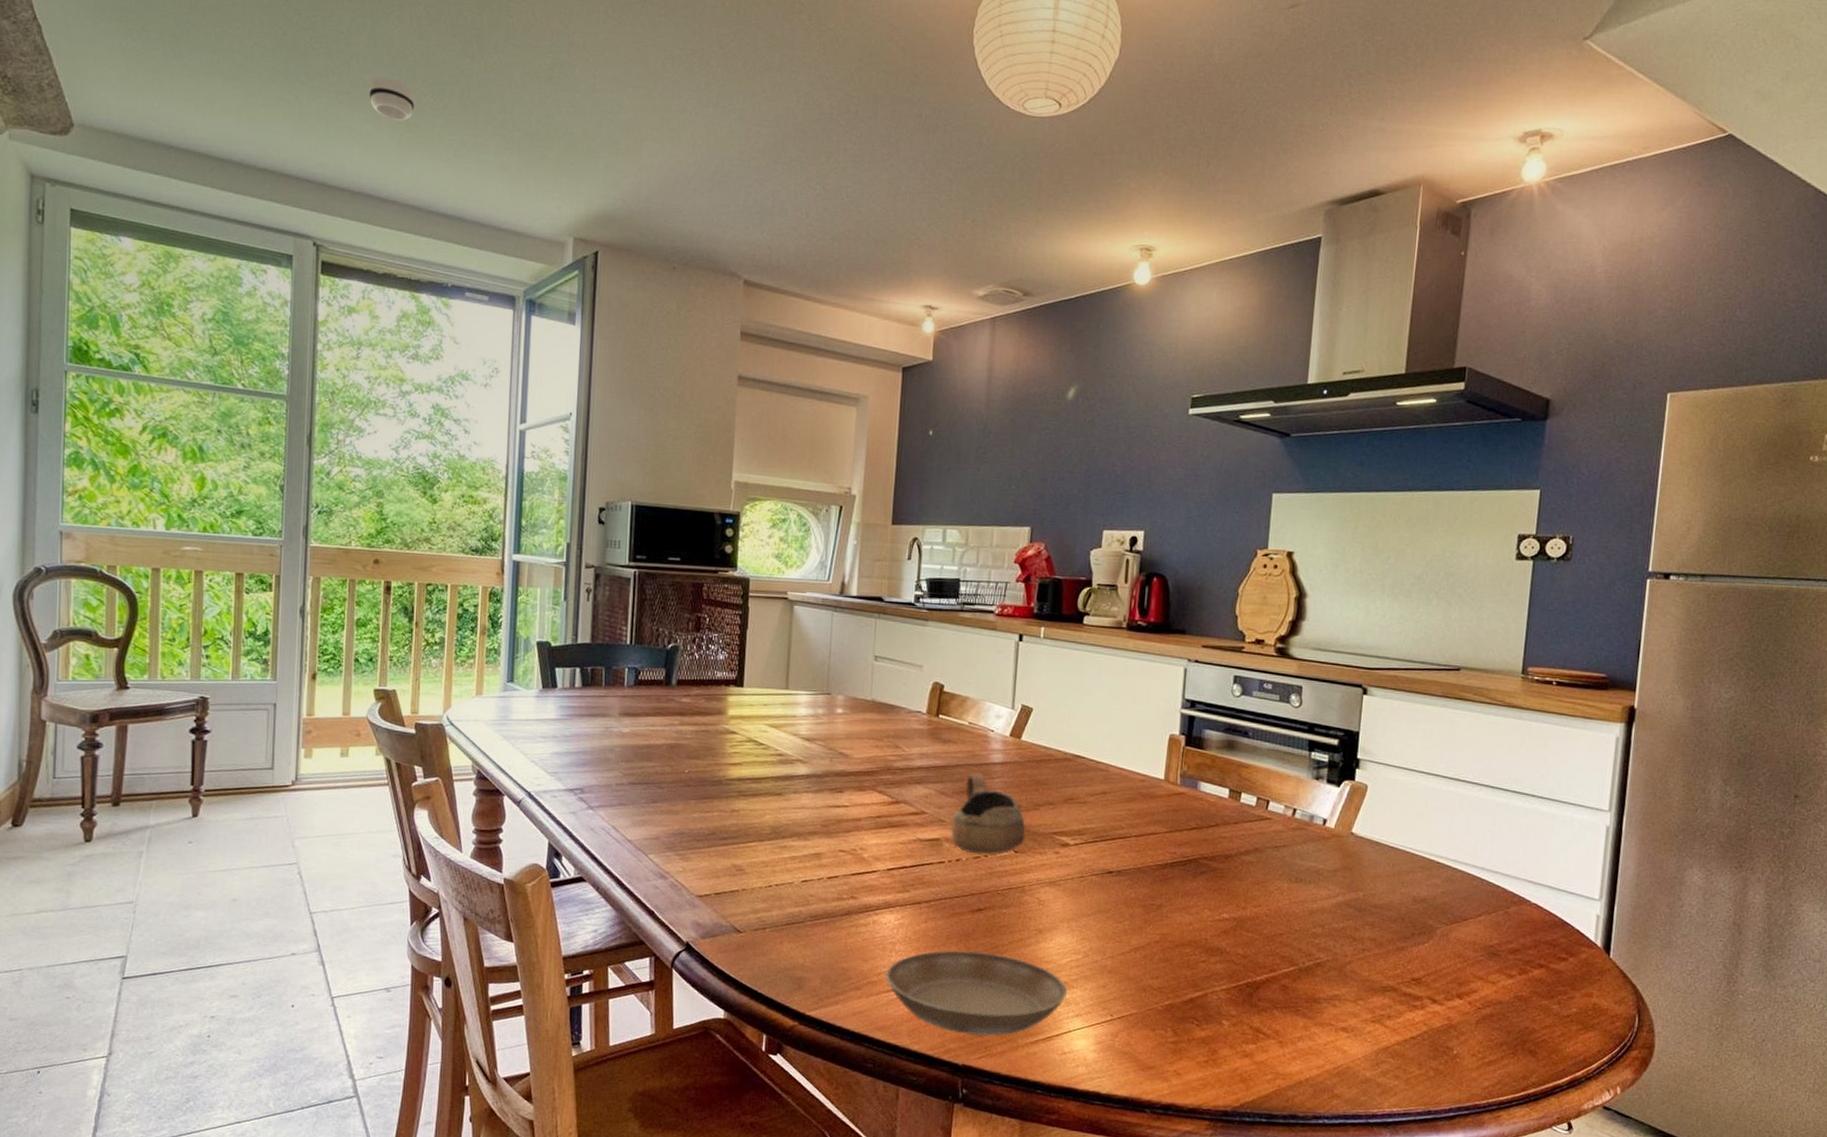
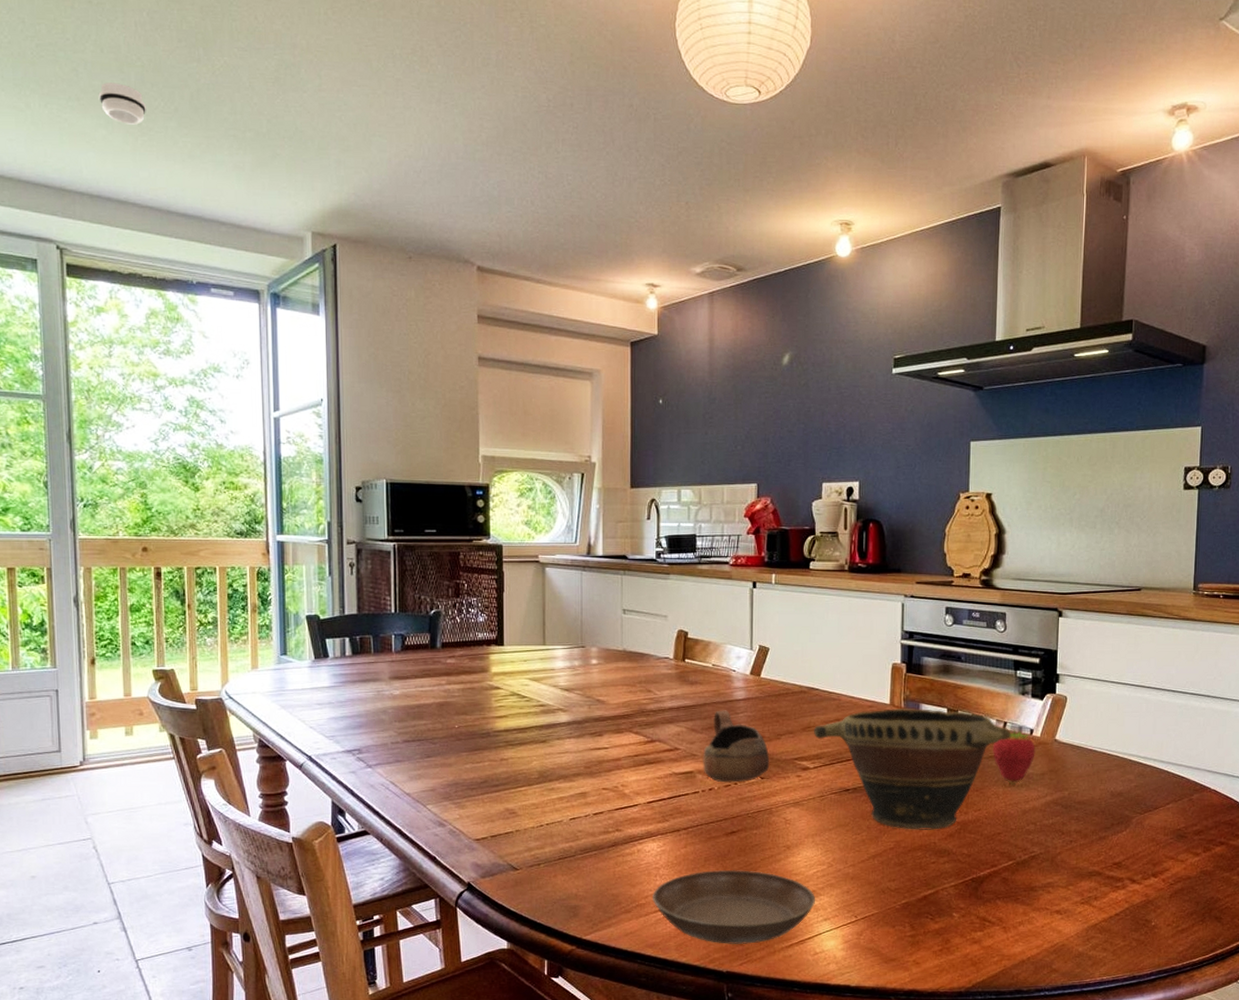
bowl: none [1077,784,1301,925] -> present [814,708,1011,830]
fruit: none [1278,816,1328,880] -> present [992,728,1036,784]

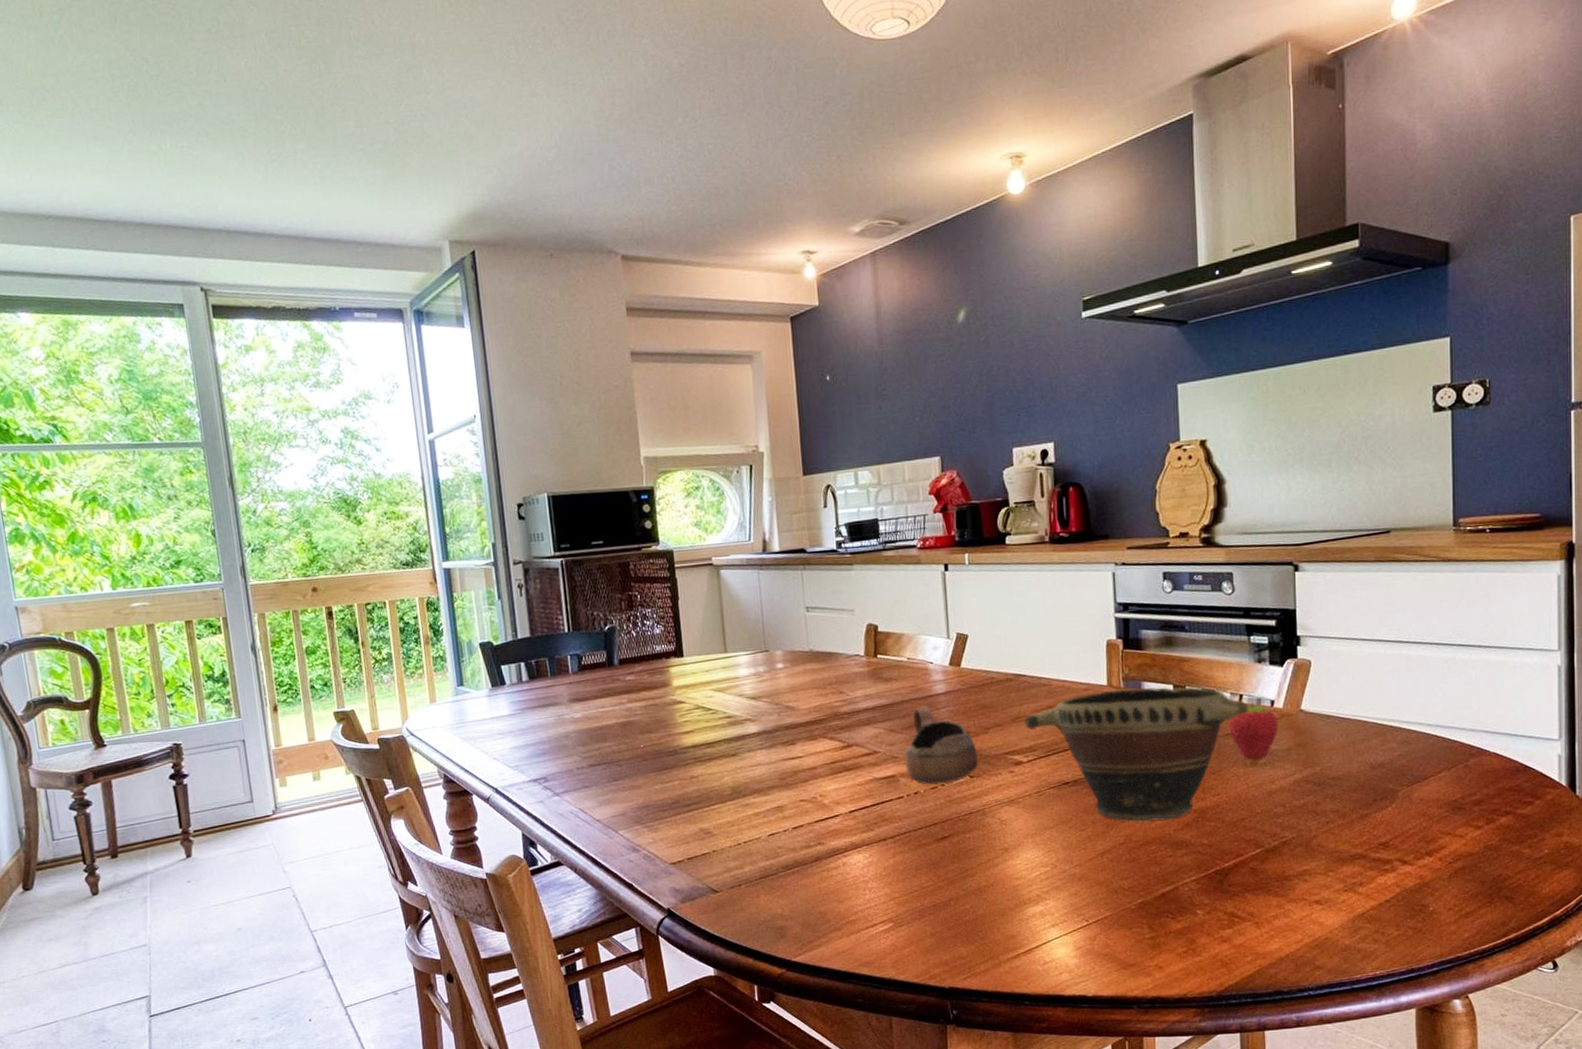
smoke detector: present [98,82,147,125] -> none [226,111,275,153]
saucer: present [653,869,815,945] -> none [863,877,1040,959]

